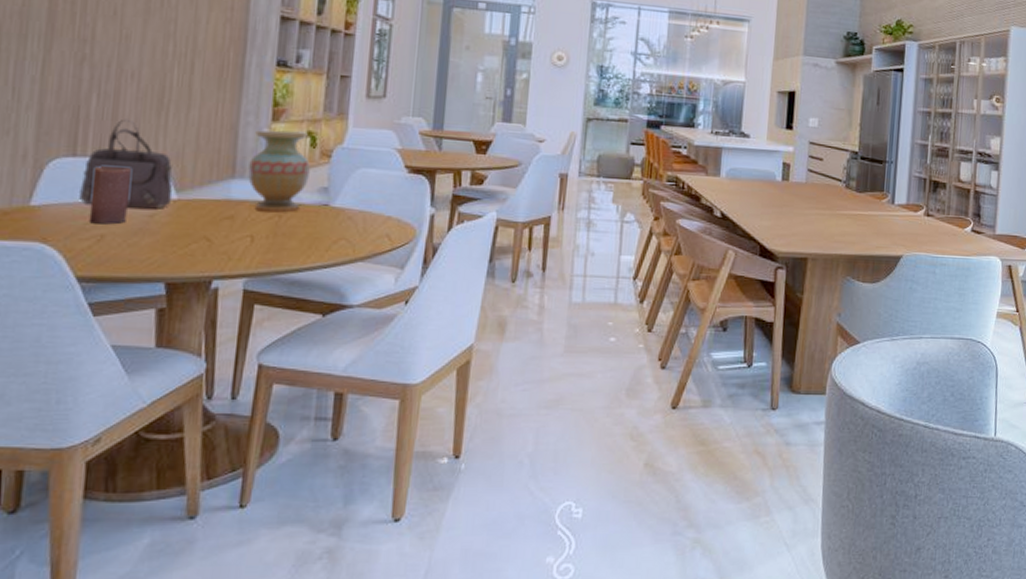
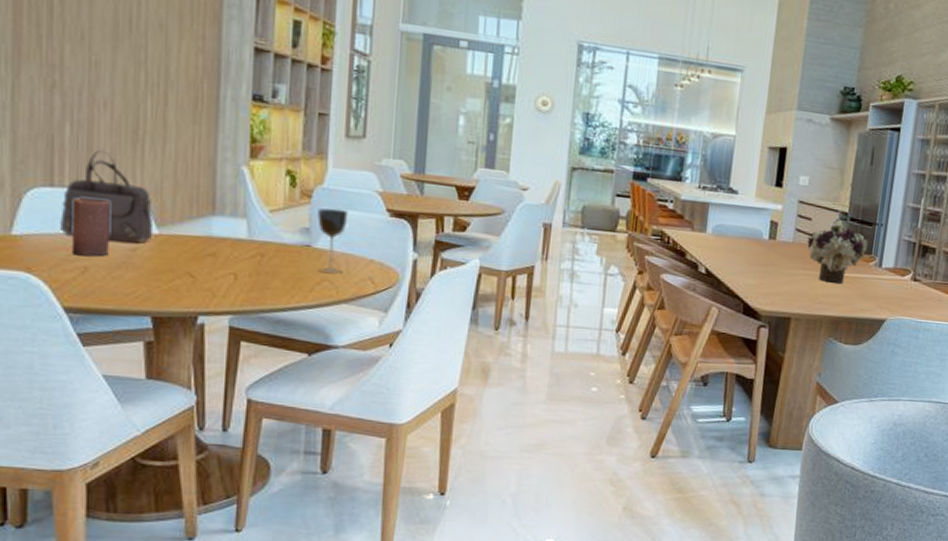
vase: present [248,130,310,214] -> none [228,167,291,253]
wine glass: none [335,167,367,232] -> present [317,208,349,274]
flower arrangement: none [819,159,880,222] -> present [806,220,868,284]

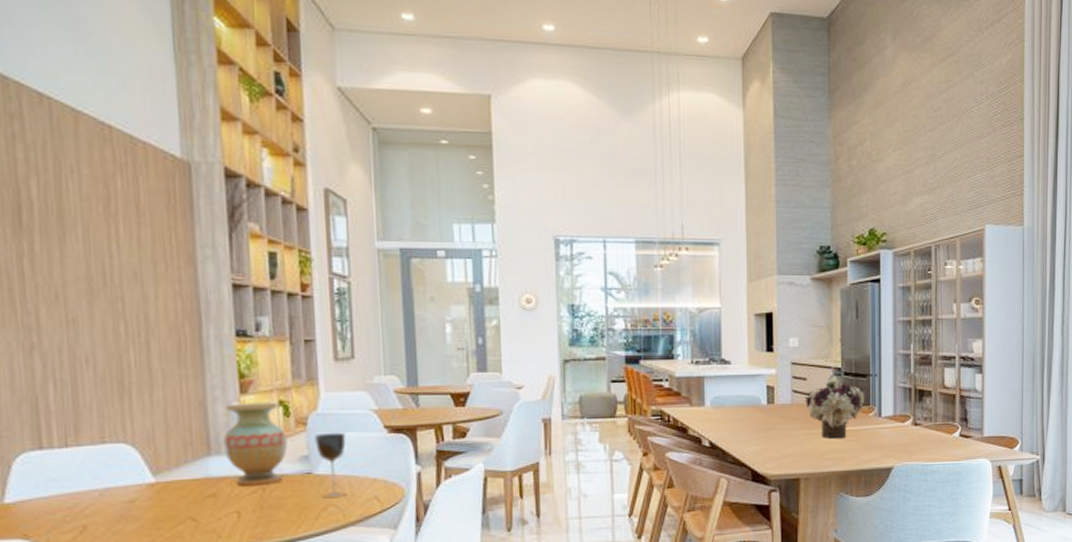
handbag: present [60,149,154,243] -> none [53,406,150,496]
candle: present [71,197,110,257] -> none [64,456,107,516]
vase: none [228,167,291,253] -> present [223,402,288,488]

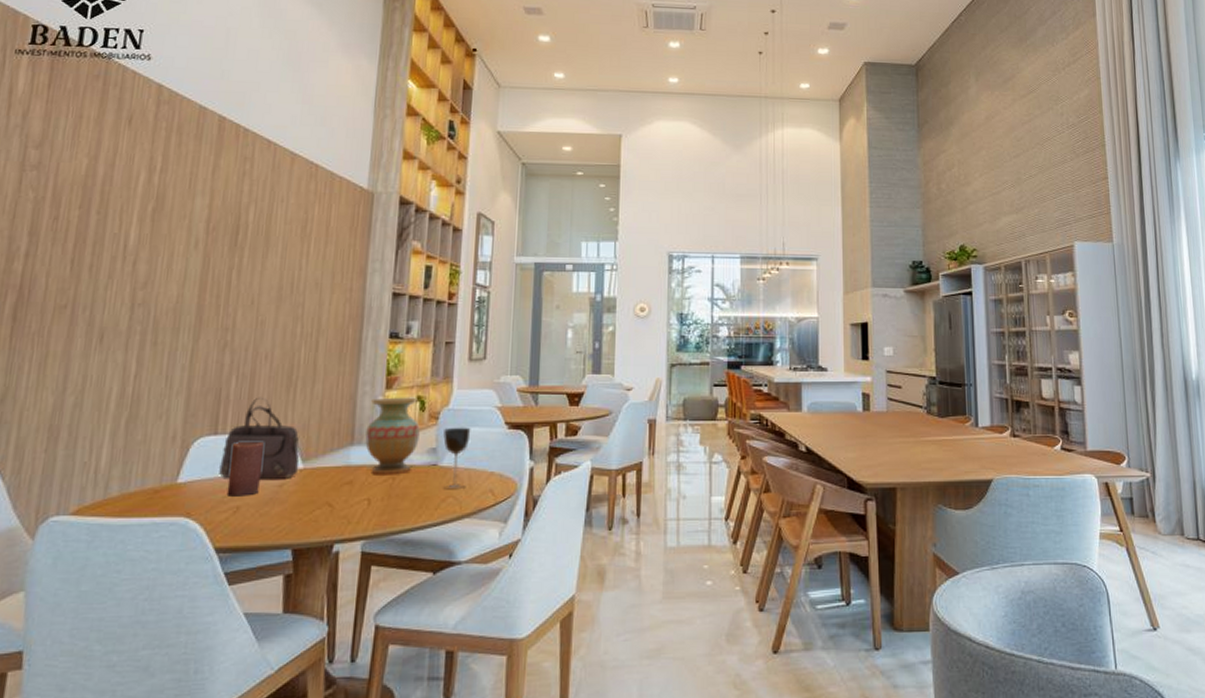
handbag: none [53,406,150,496] -> present [219,397,299,479]
candle: none [64,456,107,516] -> present [226,442,264,497]
flower arrangement: present [804,376,865,438] -> none [900,385,961,447]

